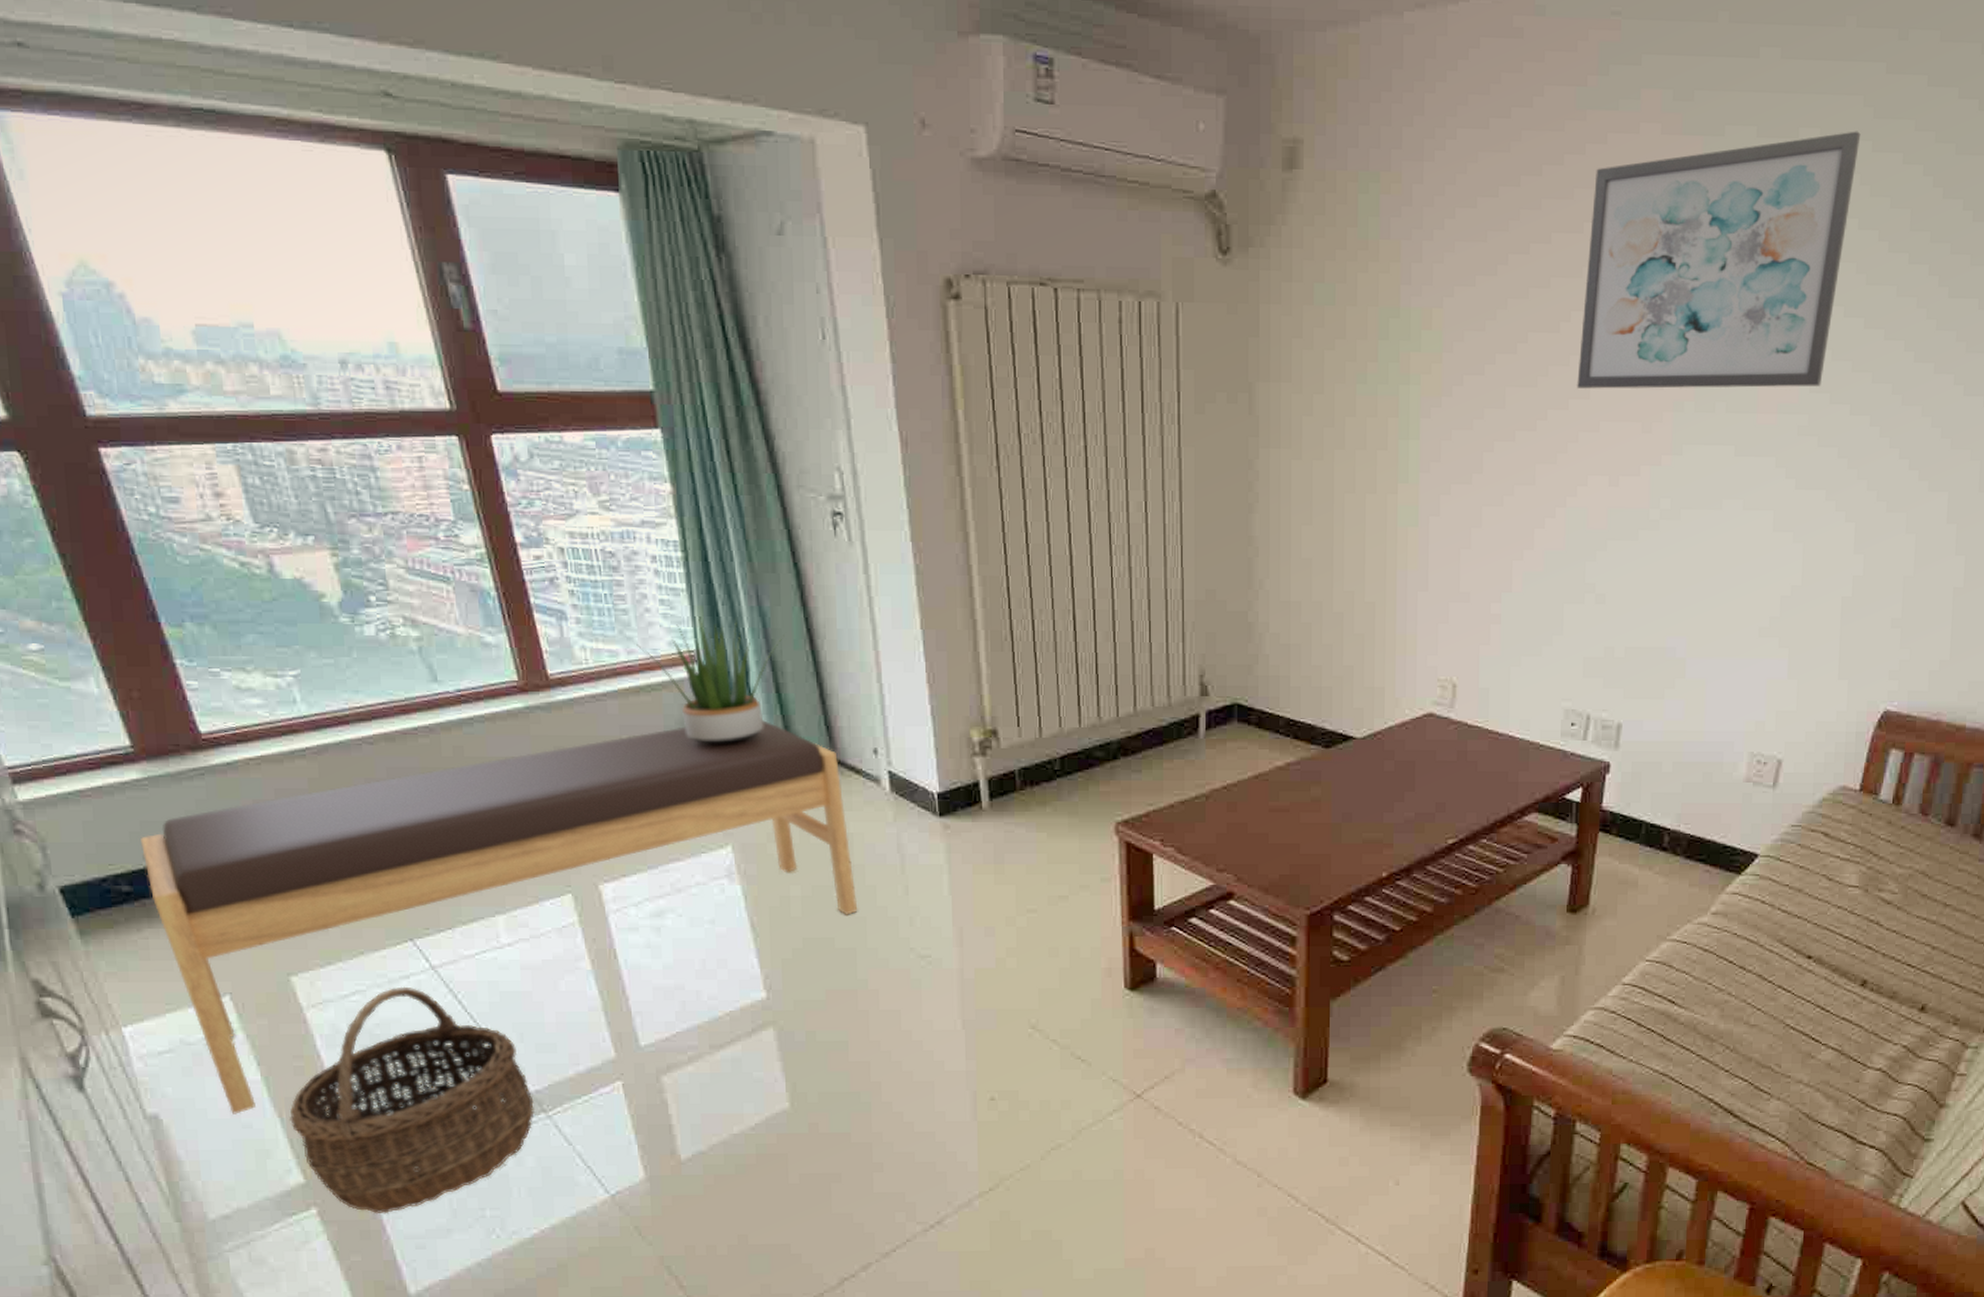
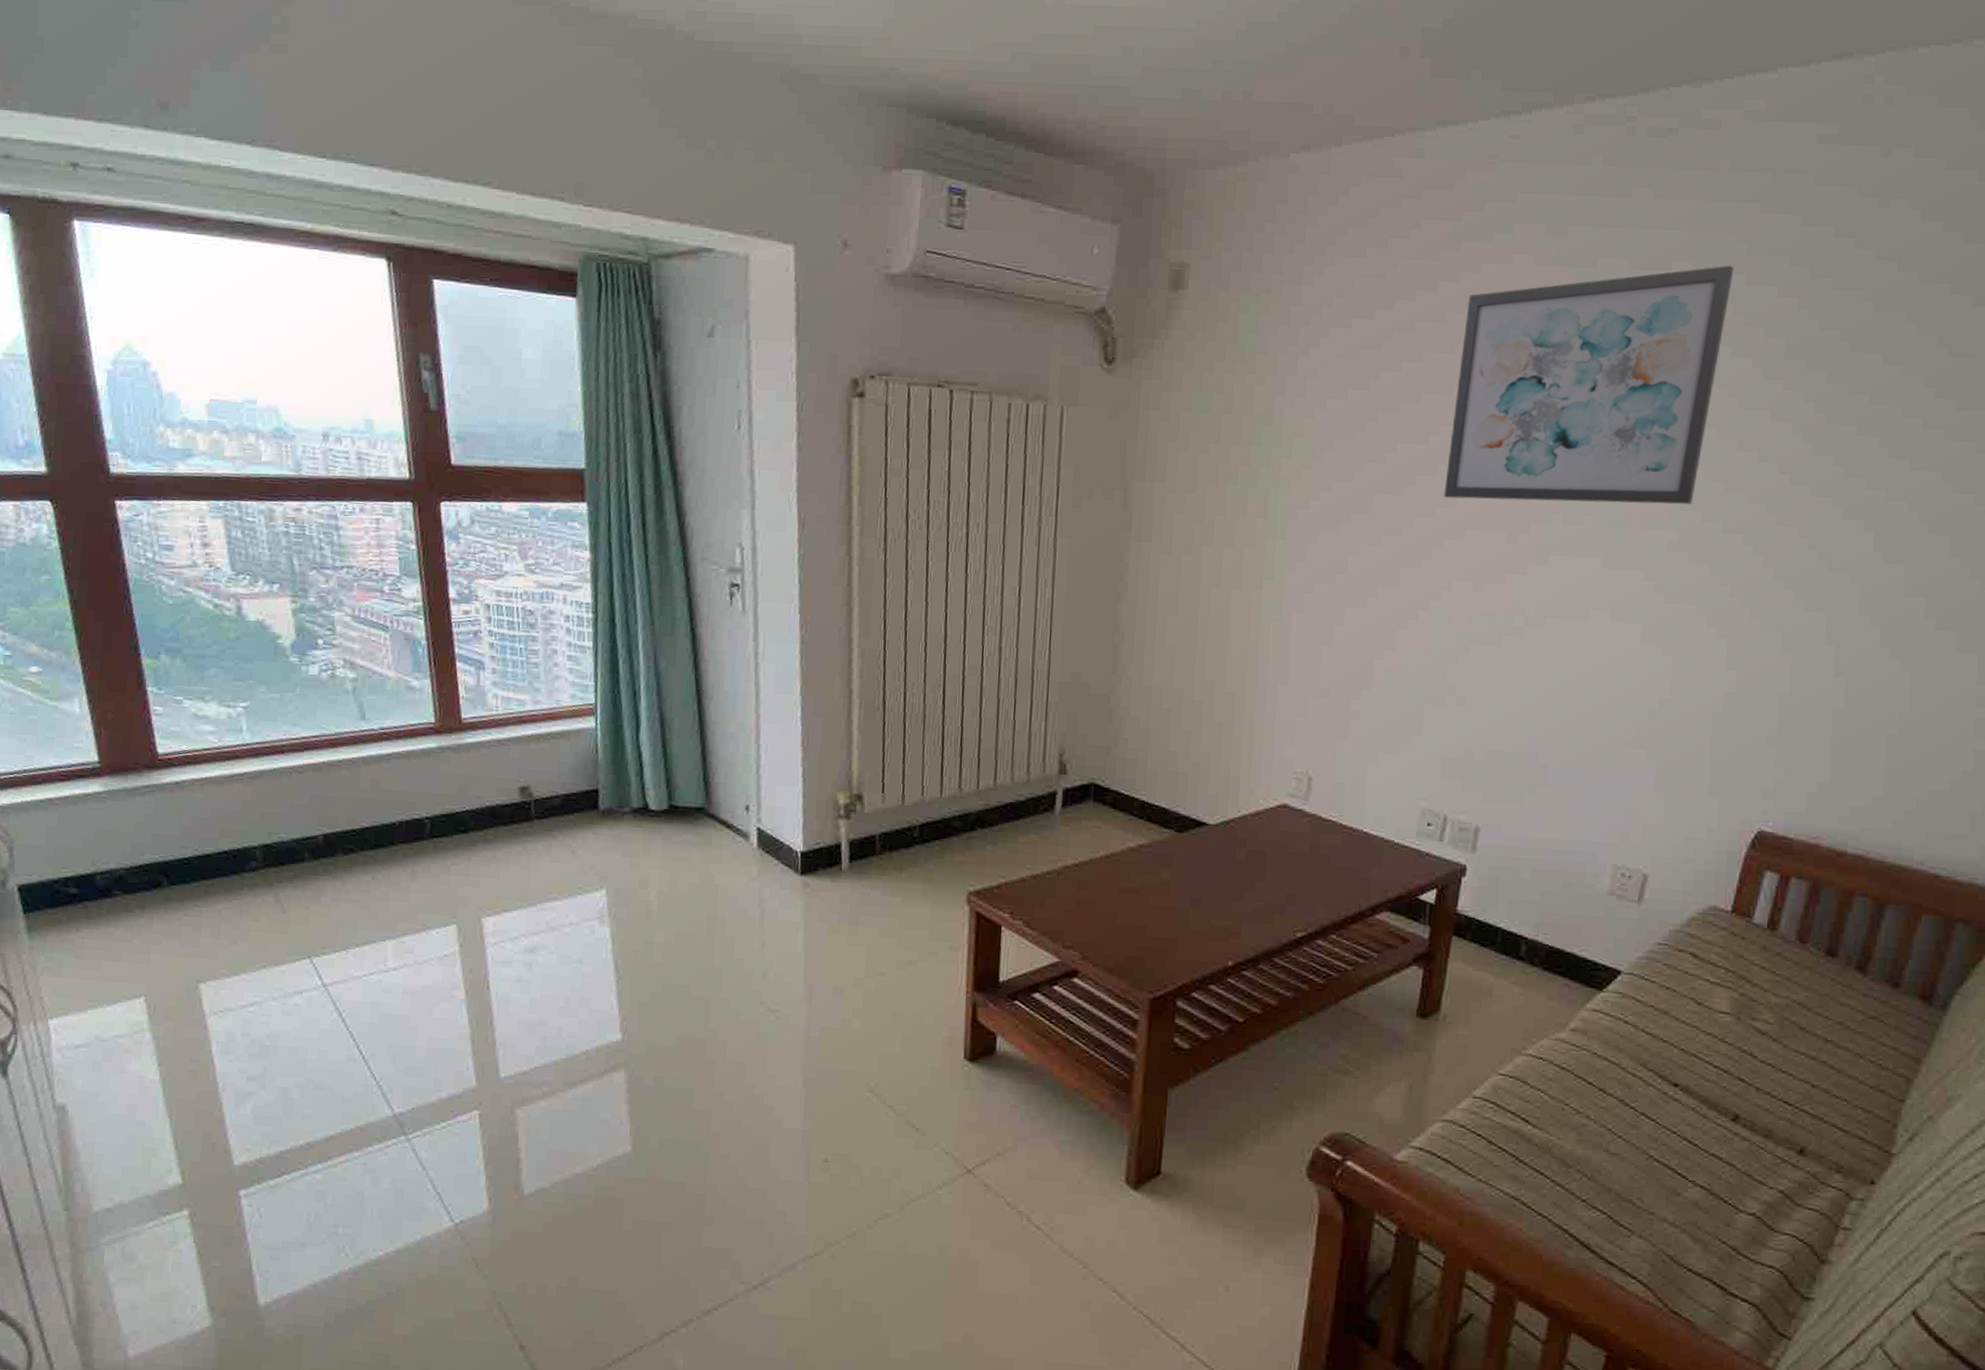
bench: present [141,719,858,1114] -> none [92,771,716,1111]
wicker basket: present [289,986,534,1214] -> none [177,1001,397,1222]
potted plant: present [636,616,785,744] -> none [543,673,676,793]

